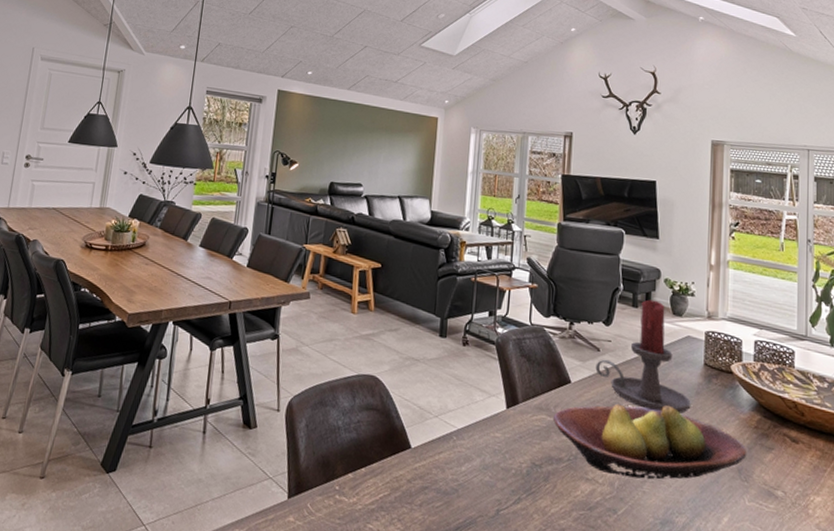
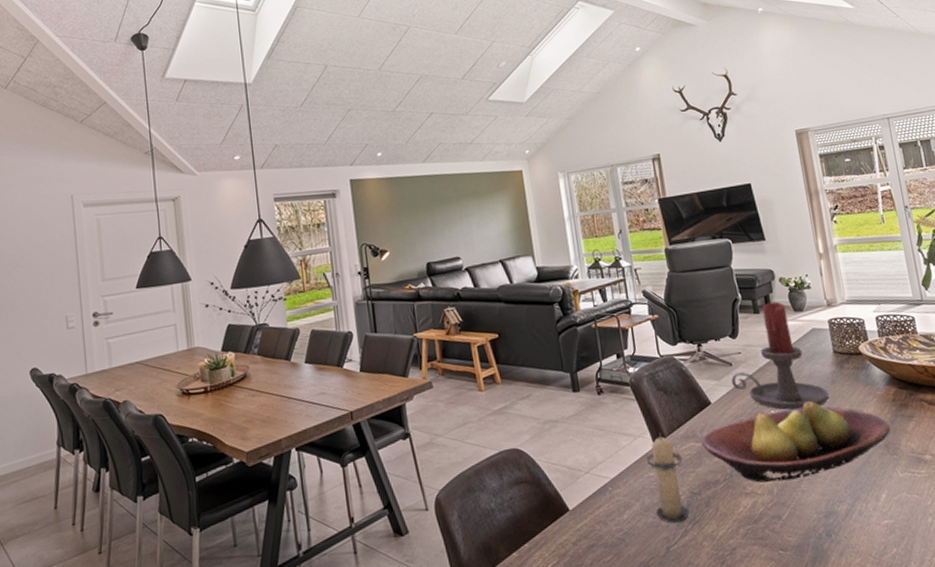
candle: none [493,397,532,489] -> present [646,432,690,523]

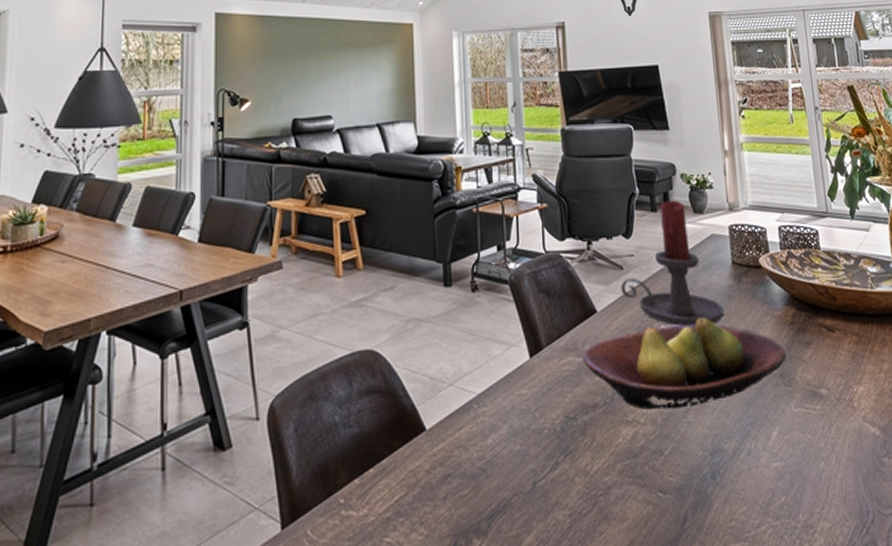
candle: present [646,432,690,523] -> none [519,342,563,453]

